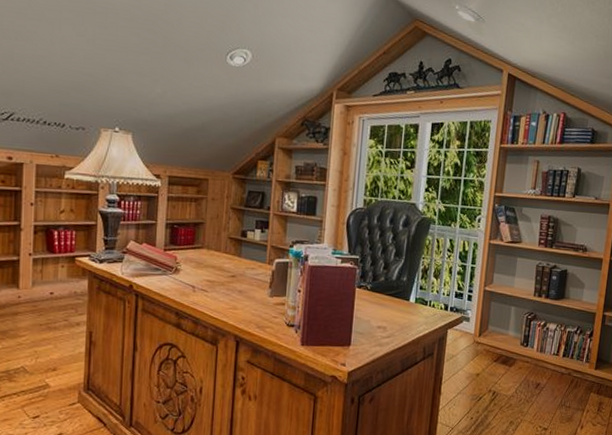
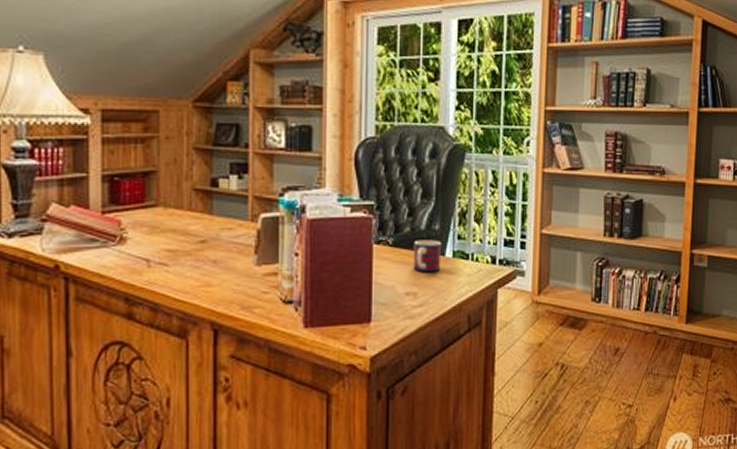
mug: none [384,287,408,313] -> present [413,239,442,273]

